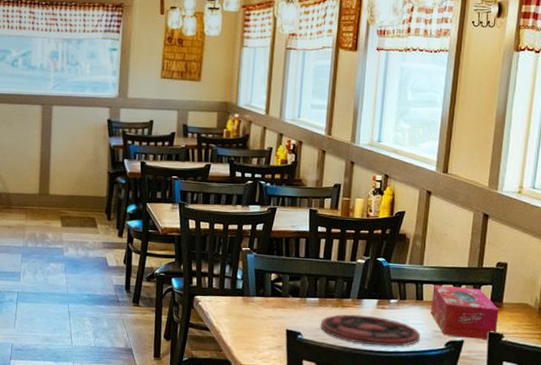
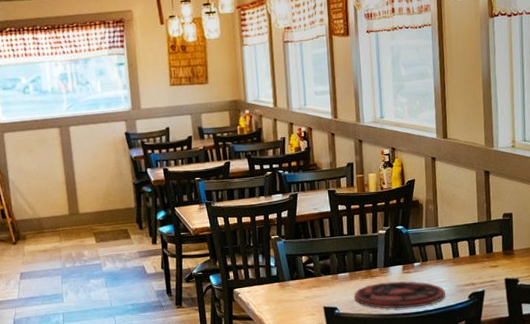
tissue box: present [431,284,499,340] -> none [450,240,512,289]

